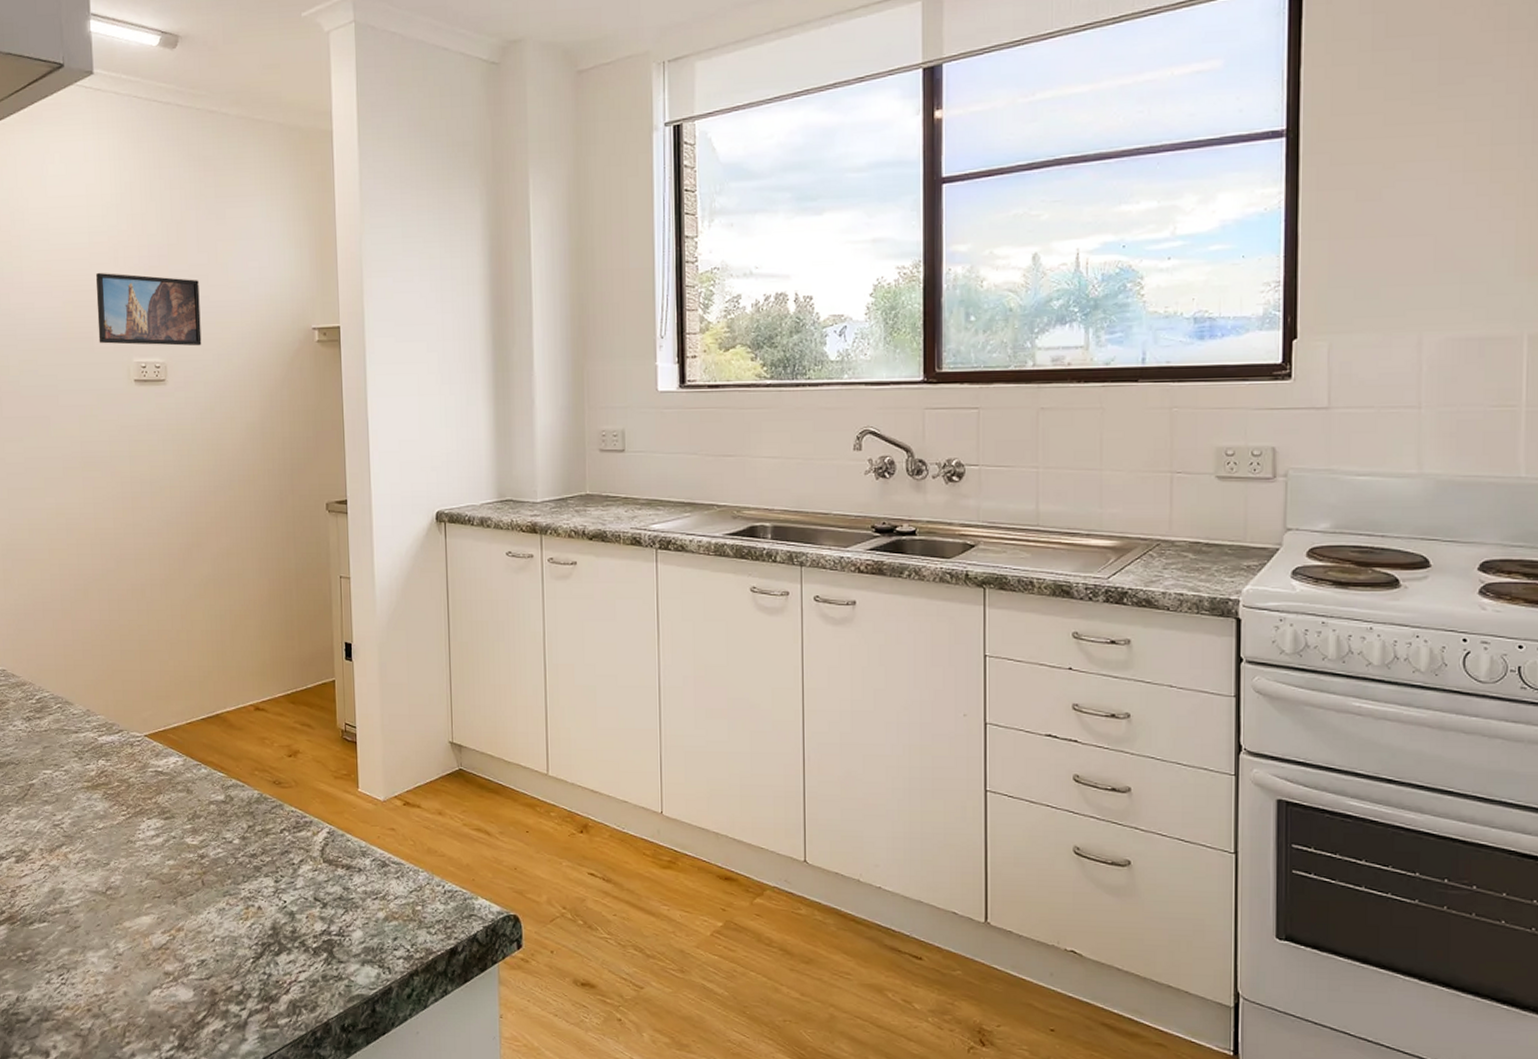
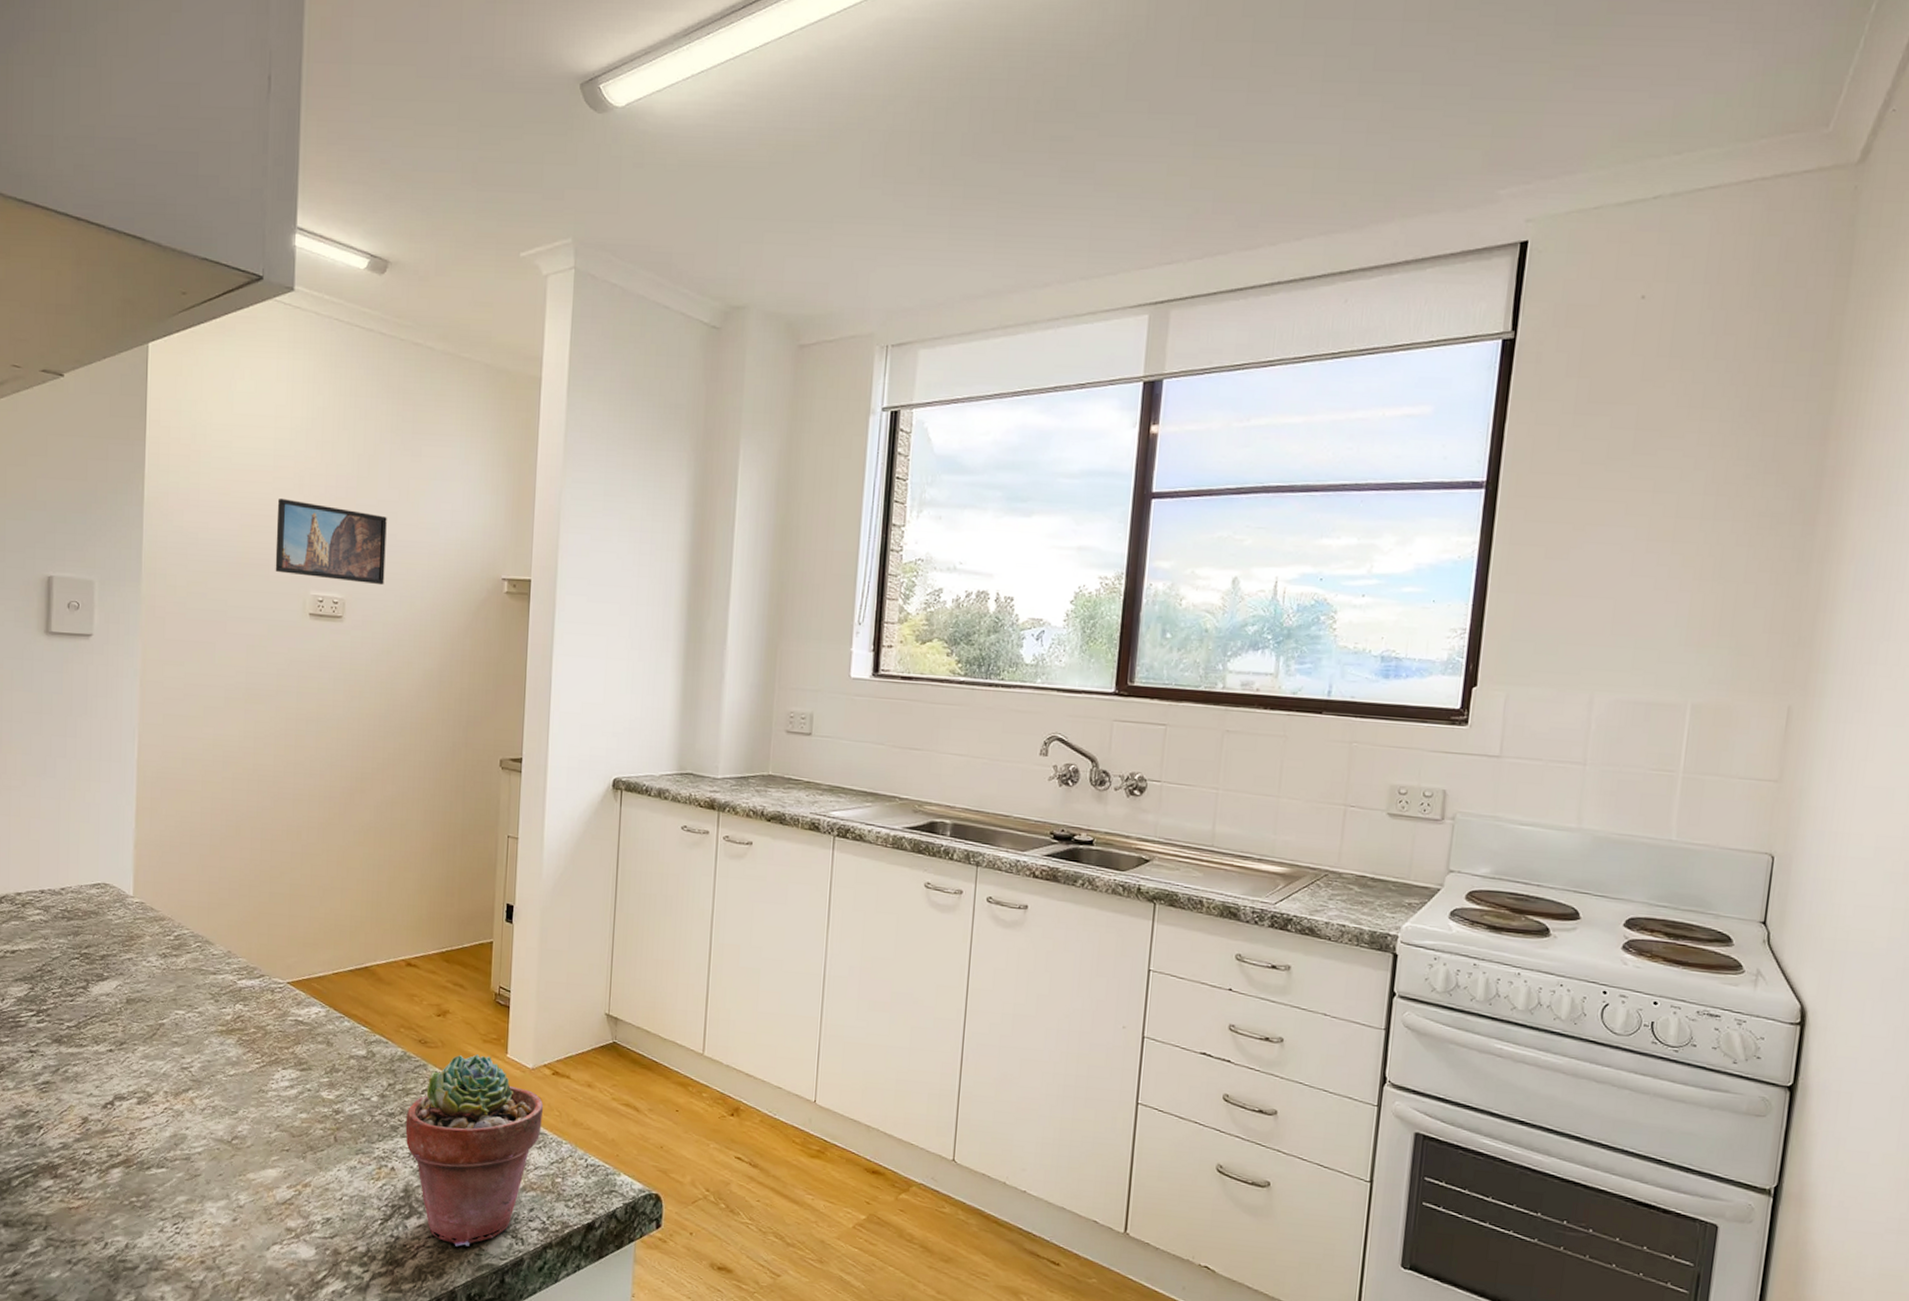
potted succulent: none [267,791,398,981] -> present [405,1054,544,1248]

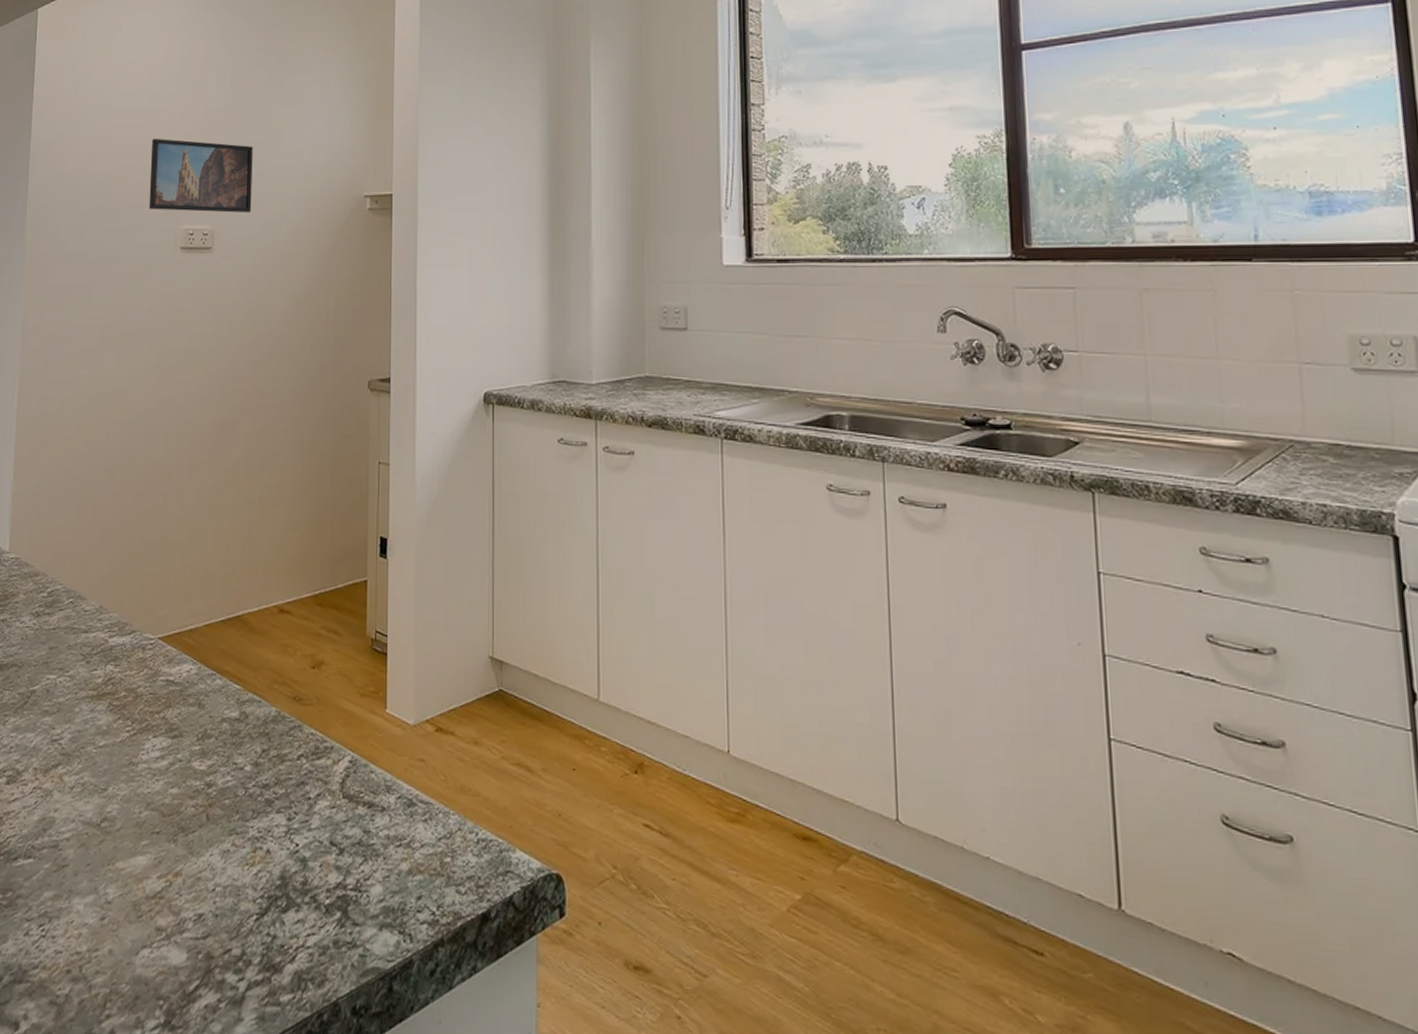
potted succulent: present [405,1054,544,1248] -> none [281,711,428,948]

